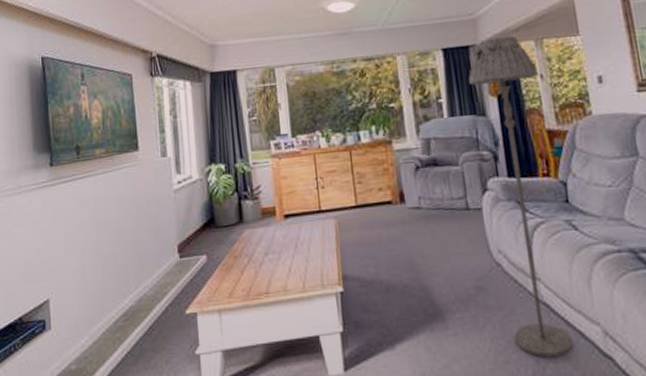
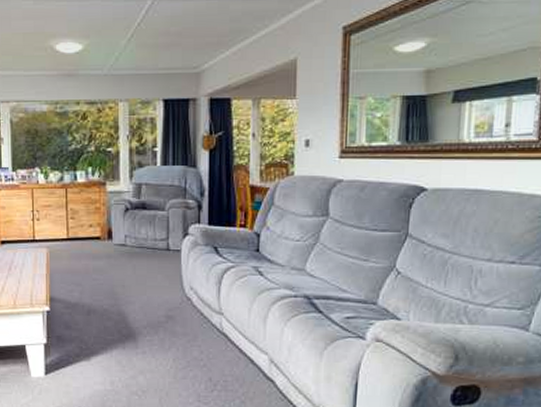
floor lamp: present [469,36,574,358] -> none [185,93,252,377]

